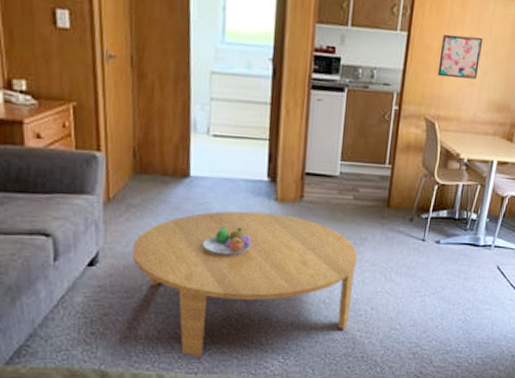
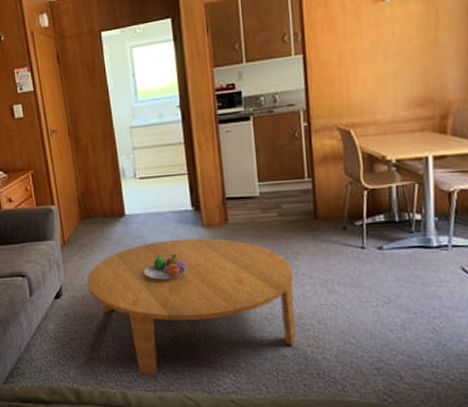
wall art: present [437,34,484,79] -> none [340,41,388,87]

